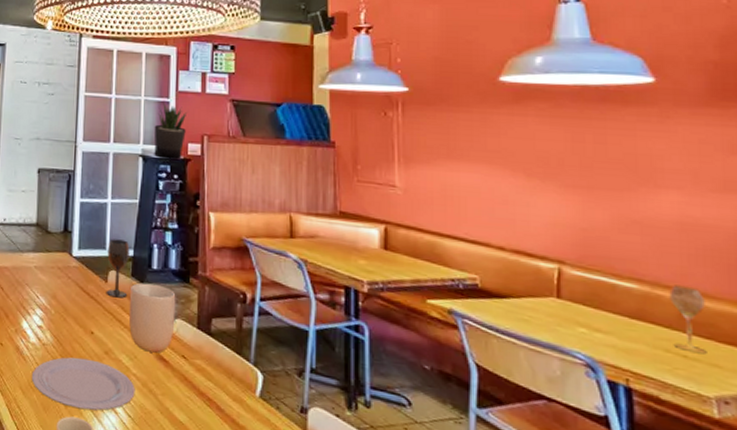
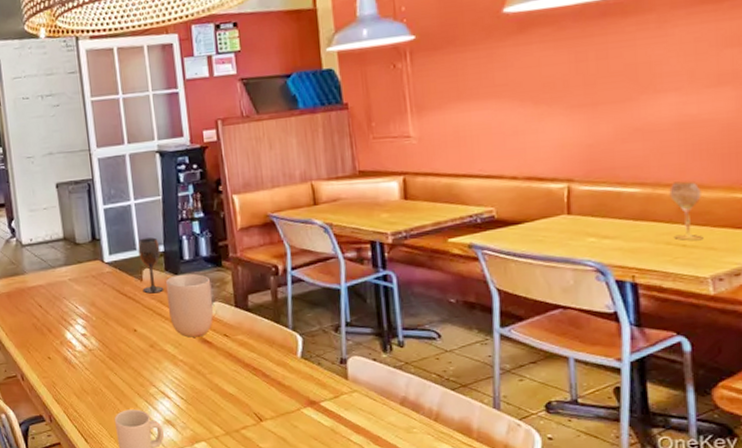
plate: present [31,357,135,411] -> none [83,355,185,402]
planter: present [154,101,186,161] -> none [166,93,199,152]

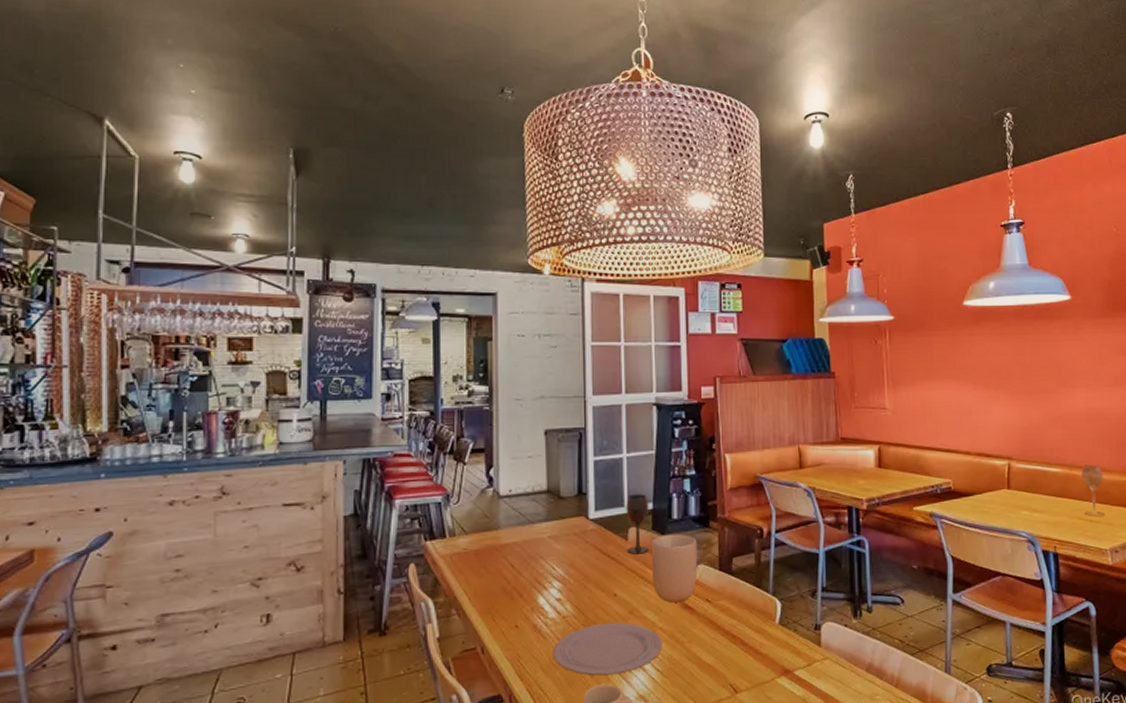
plate: none [83,355,185,402] -> present [552,622,663,676]

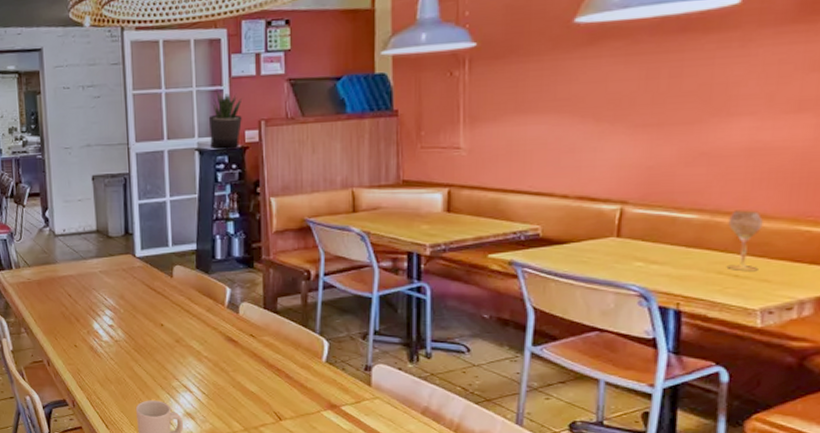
plate: present [552,622,663,676] -> none [107,348,208,393]
wine glass: present [626,494,649,555] -> none [170,235,193,290]
cup: present [651,533,698,603] -> none [195,273,242,335]
planter: none [666,346,698,406] -> present [208,90,242,151]

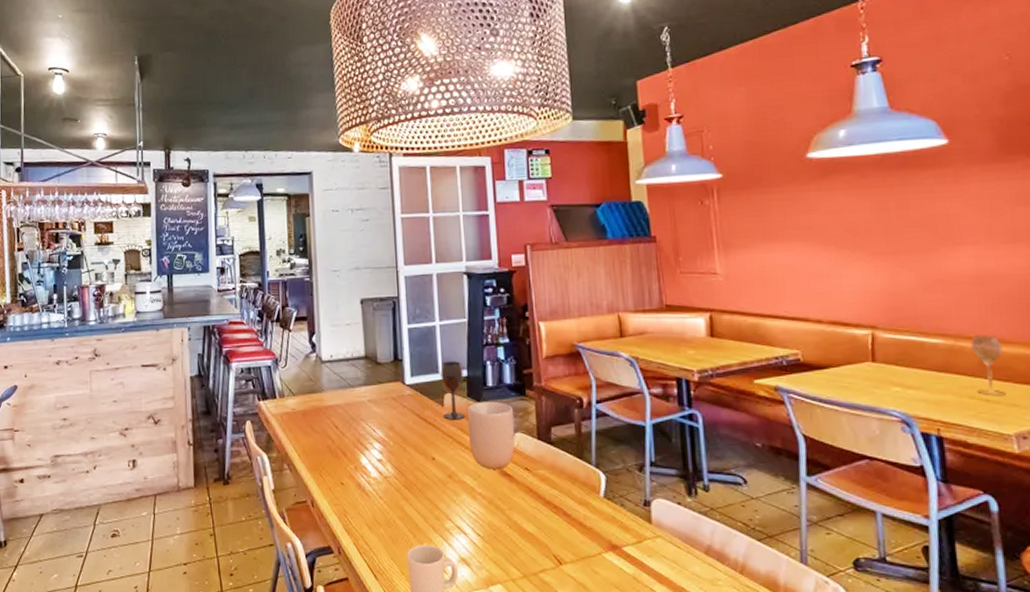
wine glass: none [170,235,193,290] -> present [440,361,464,420]
cup: none [195,273,242,335] -> present [467,401,516,469]
planter: present [208,90,242,151] -> none [475,215,508,274]

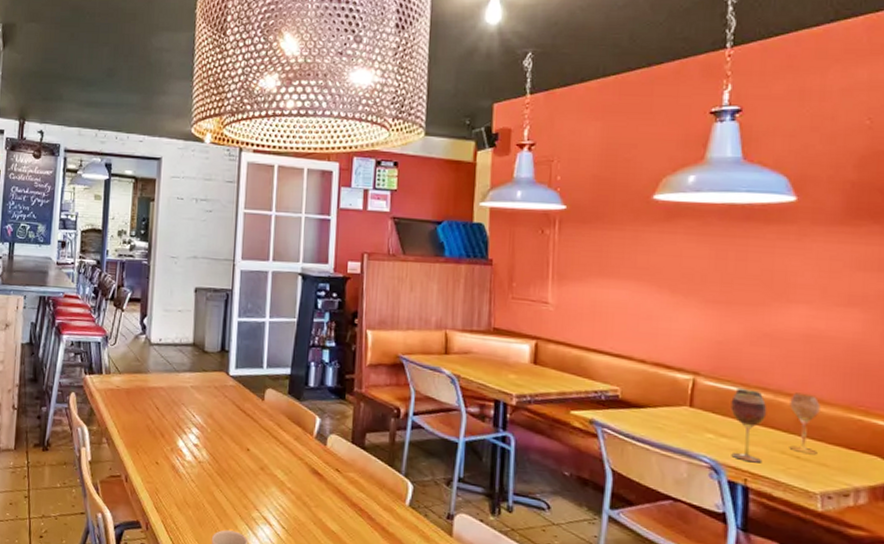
wine glass: present [440,361,464,420] -> none [264,357,287,416]
cup: present [467,401,516,469] -> none [284,400,332,468]
wineglass: none [912,338,953,411] -> present [730,389,768,463]

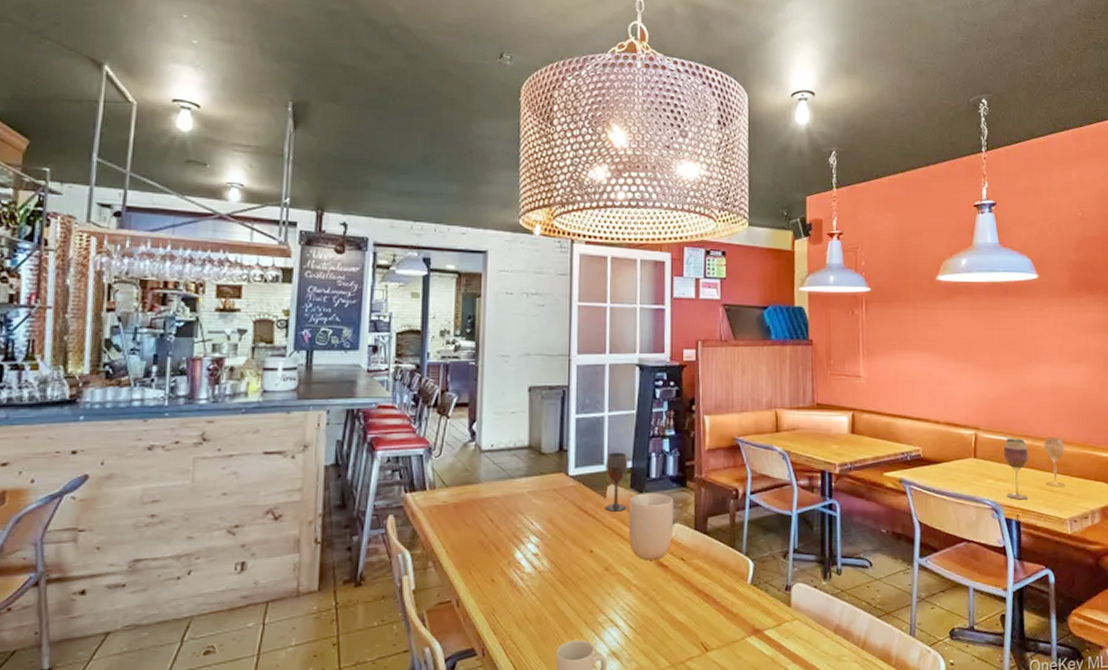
wine glass: none [264,357,287,416] -> present [605,452,628,512]
cup: none [284,400,332,468] -> present [628,492,674,561]

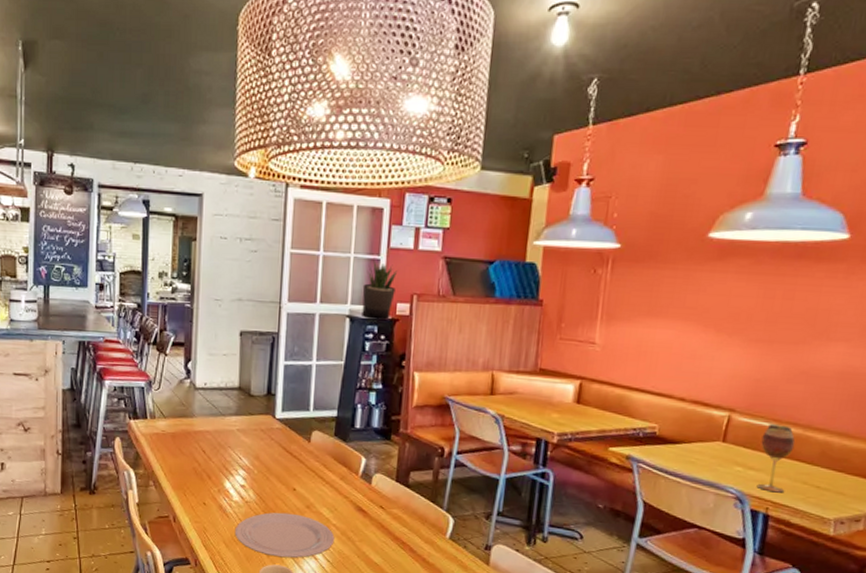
plate: none [527,578,636,632] -> present [234,512,335,559]
wine glass: present [605,452,628,512] -> none [310,400,334,457]
cup: present [628,492,674,561] -> none [330,441,377,505]
planter: none [650,309,681,368] -> present [362,259,397,321]
wineglass: present [1044,437,1065,488] -> none [812,427,846,485]

